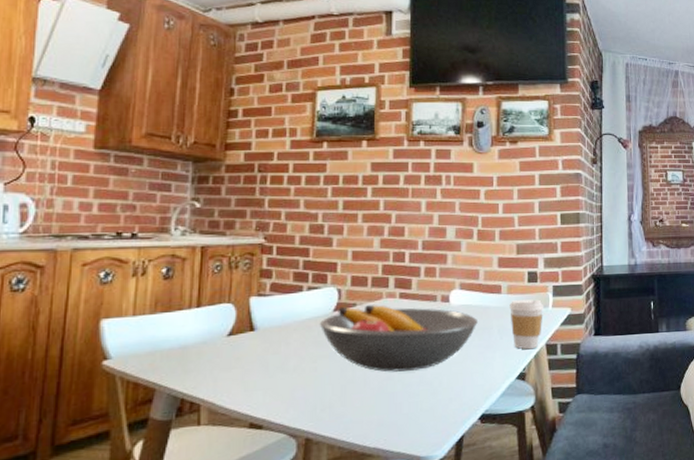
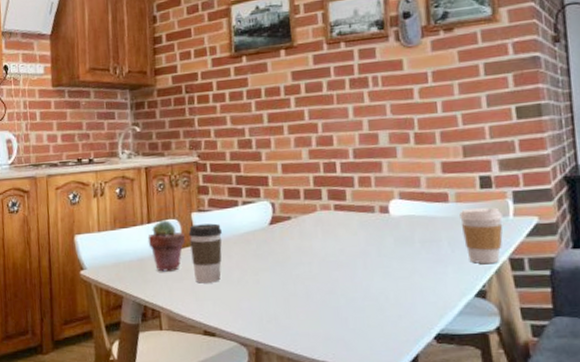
potted succulent: none [195,304,240,361] -> present [147,220,186,272]
coffee cup: none [243,308,282,373] -> present [188,223,222,284]
fruit bowl: present [319,305,478,372] -> none [256,217,423,286]

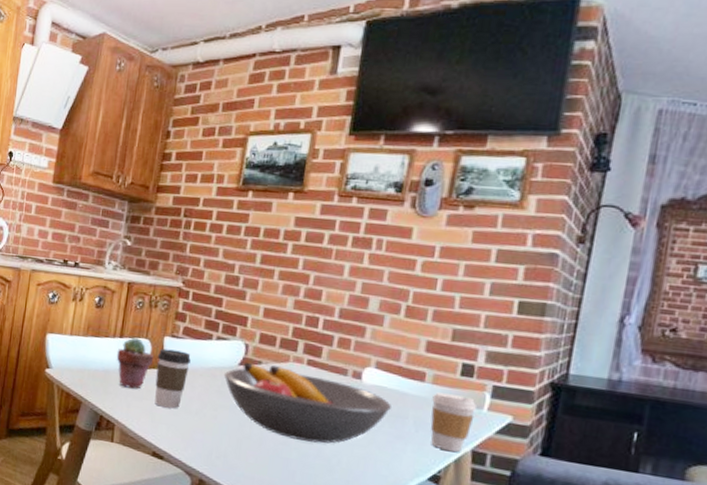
fruit bowl: none [256,217,423,286] -> present [223,362,391,444]

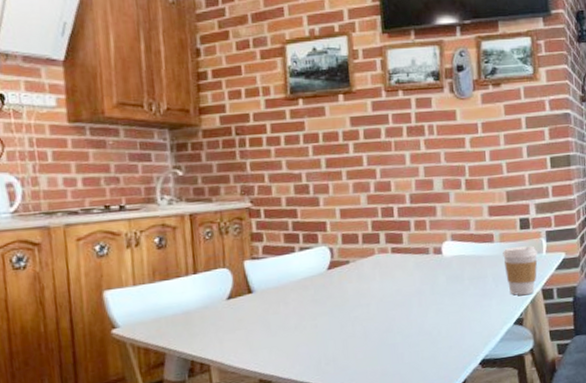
potted succulent: present [116,337,154,389] -> none [194,269,238,324]
coffee cup: present [154,348,191,409] -> none [240,270,278,333]
fruit bowl: present [223,362,391,444] -> none [314,261,472,325]

